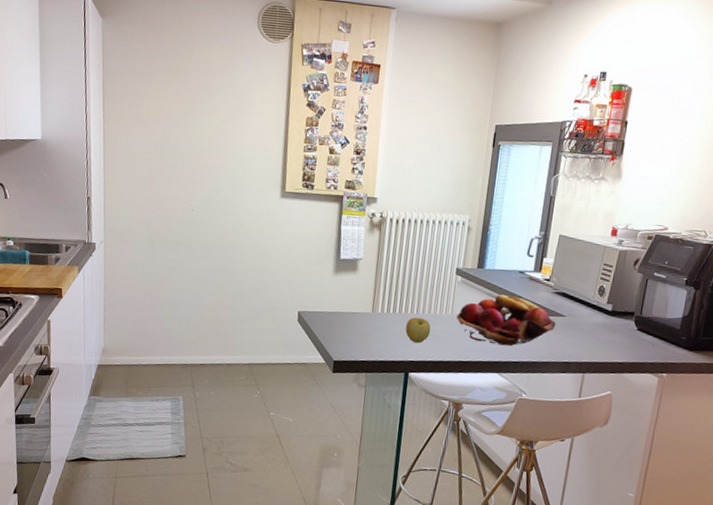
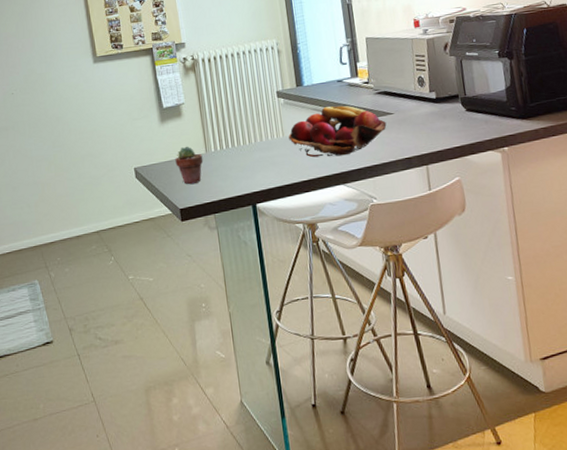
potted succulent: none [340,301,368,340] -> present [175,146,204,185]
apple: present [405,317,431,343] -> none [242,147,268,173]

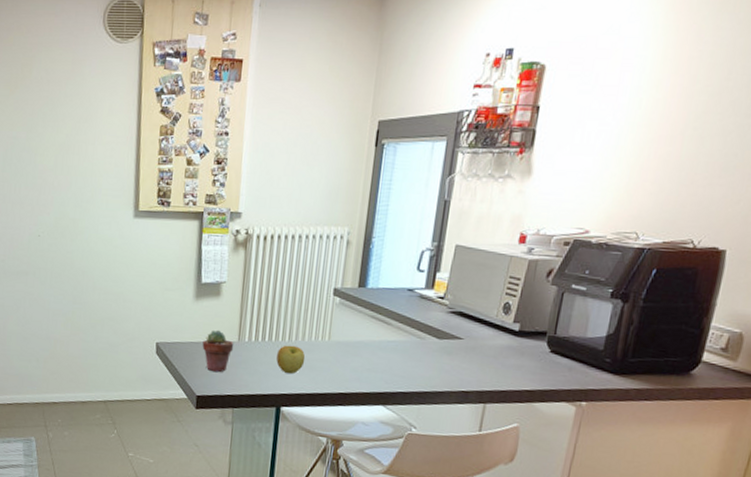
apple: none [242,147,268,173] -> present [276,345,306,374]
fruit basket: present [288,105,387,158] -> none [335,316,452,375]

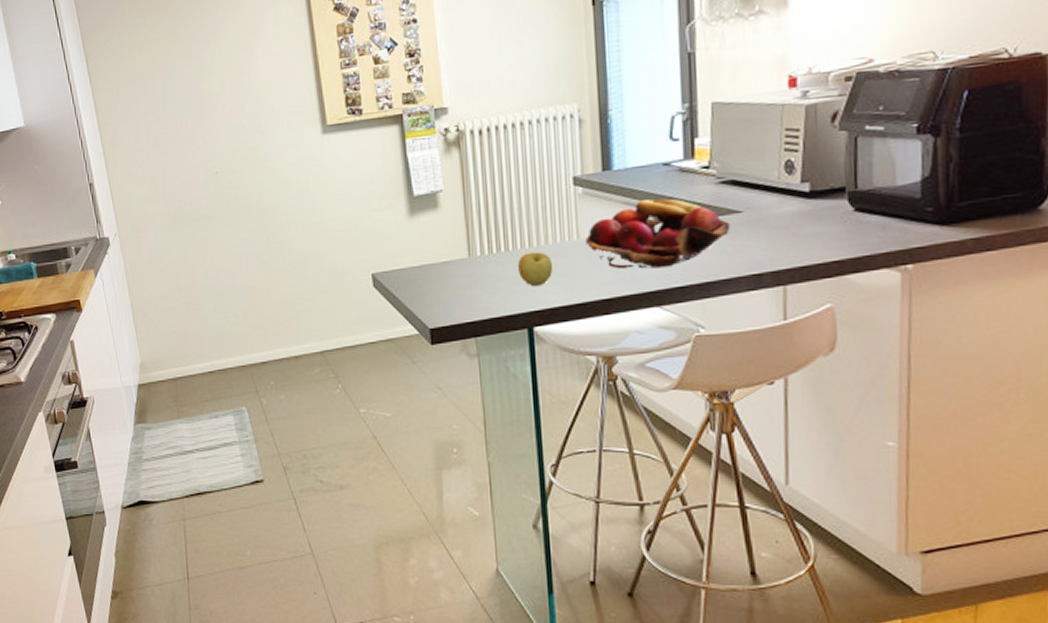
potted succulent: present [202,330,234,373] -> none [426,247,465,298]
fruit basket: none [335,316,452,375] -> present [585,198,730,269]

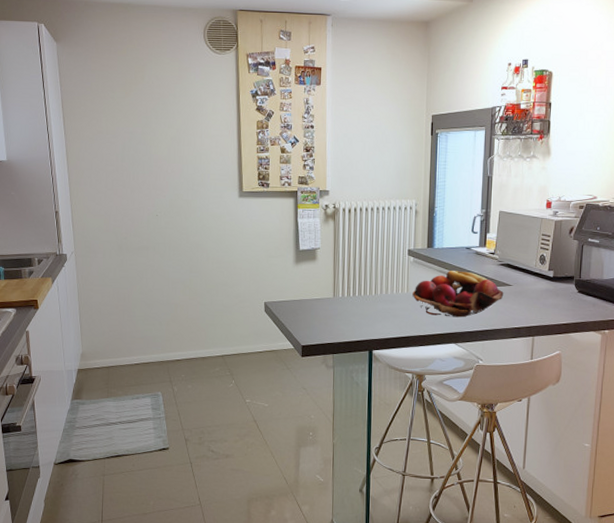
apple: present [518,252,554,287] -> none [366,298,390,323]

